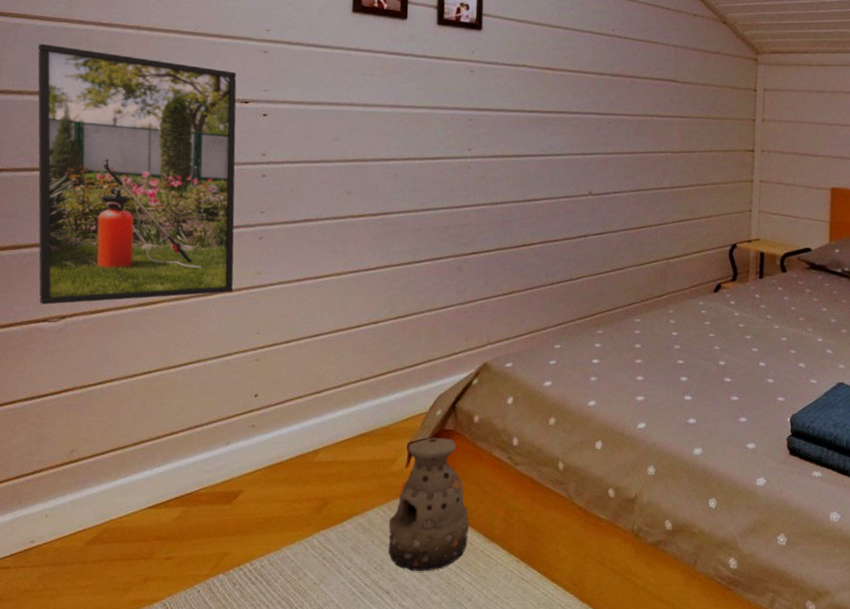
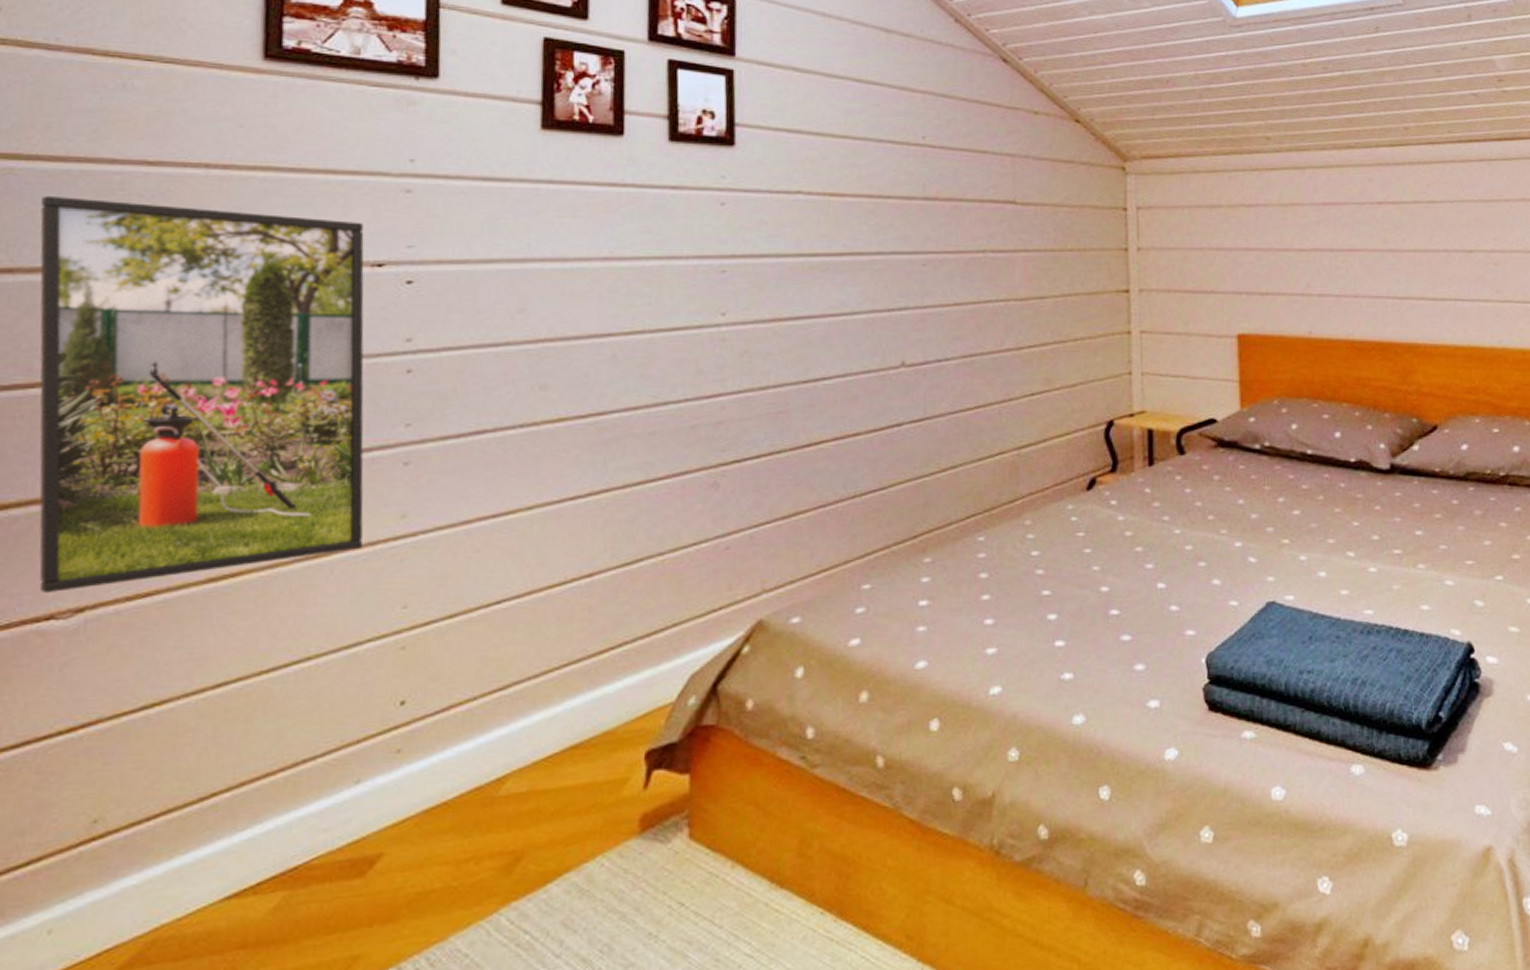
lantern: present [388,438,470,572] -> none [620,738,746,948]

